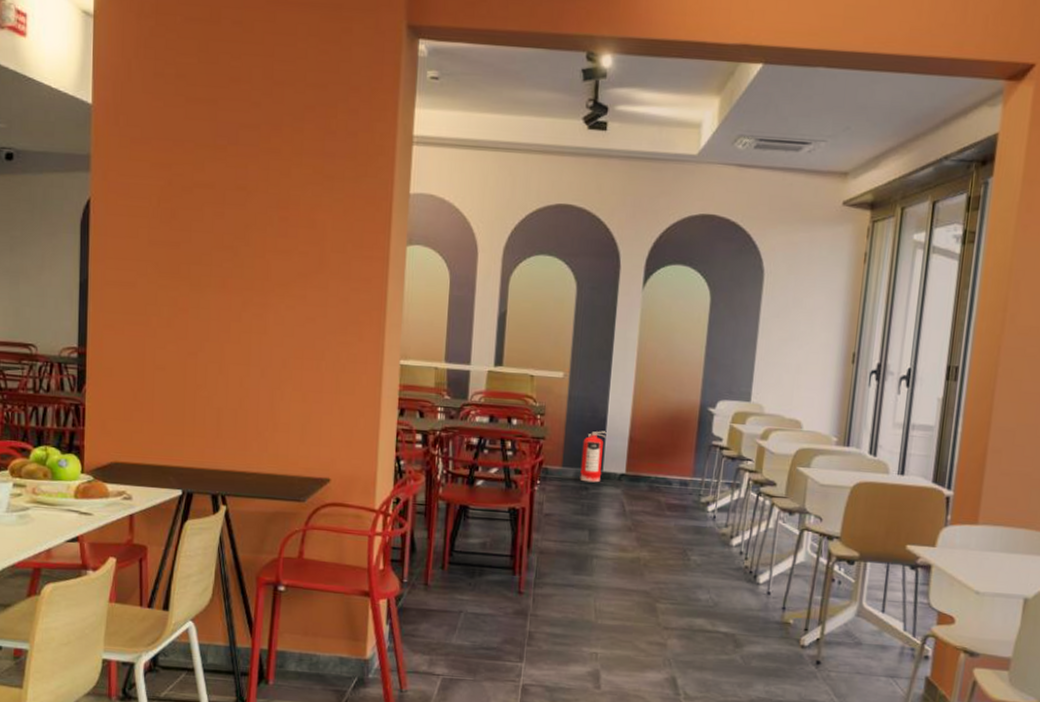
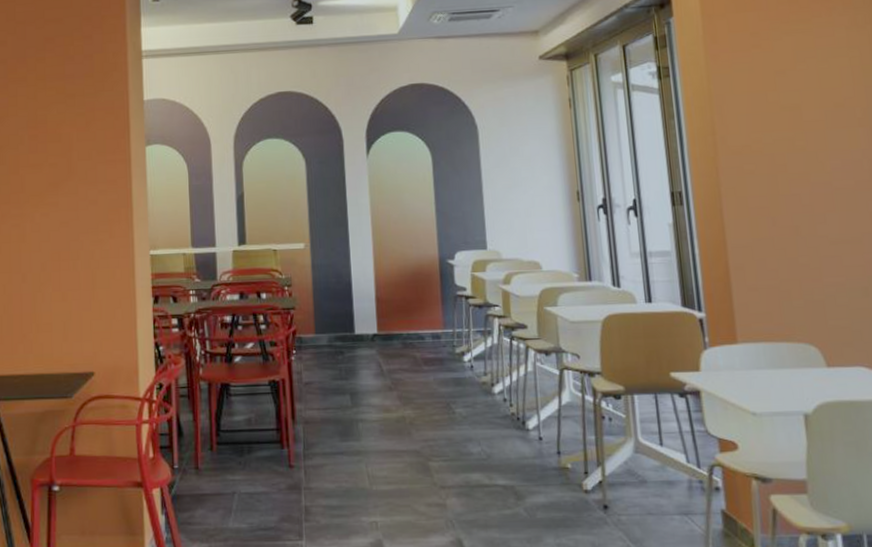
fire extinguisher: present [580,431,607,483] -> none [331,294,355,346]

